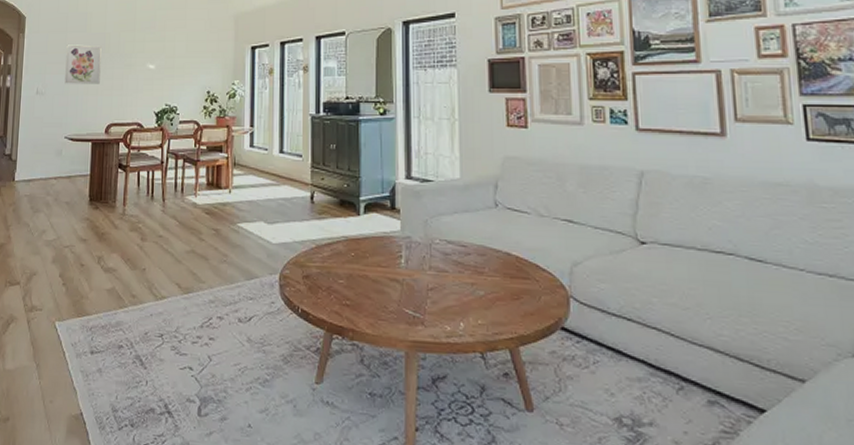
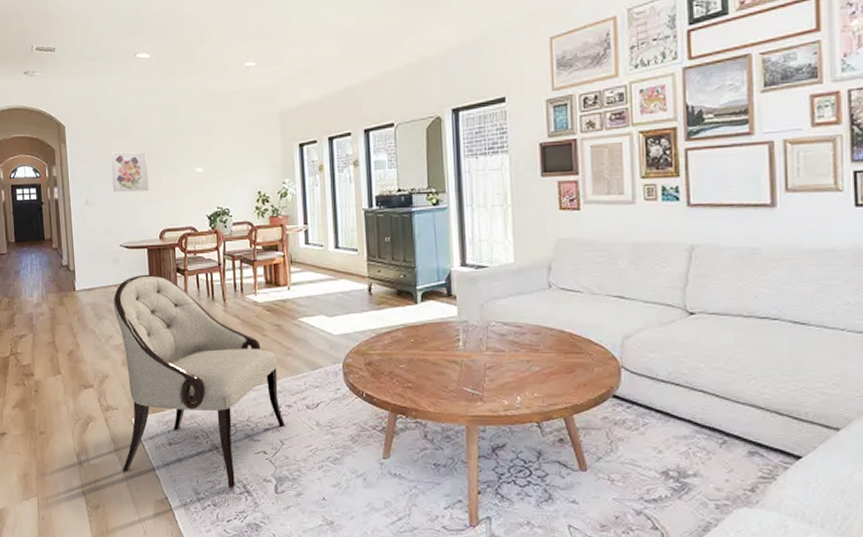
armchair: none [38,168,215,407] -> present [113,274,285,488]

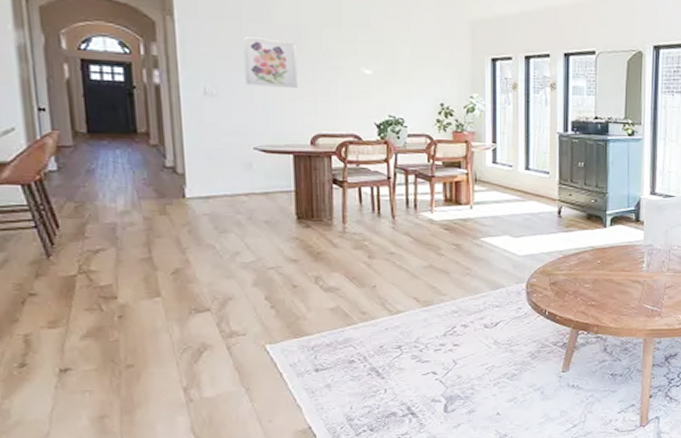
armchair: present [113,274,285,488] -> none [242,183,459,411]

